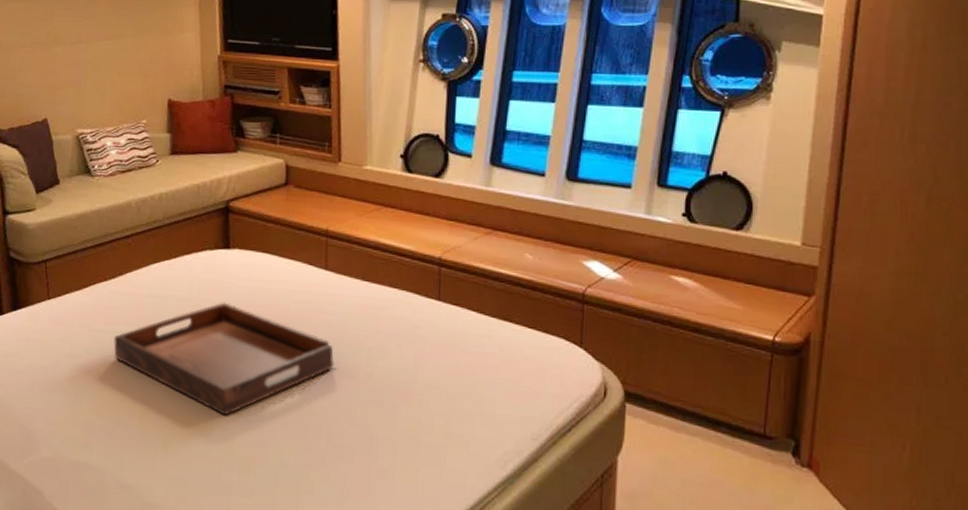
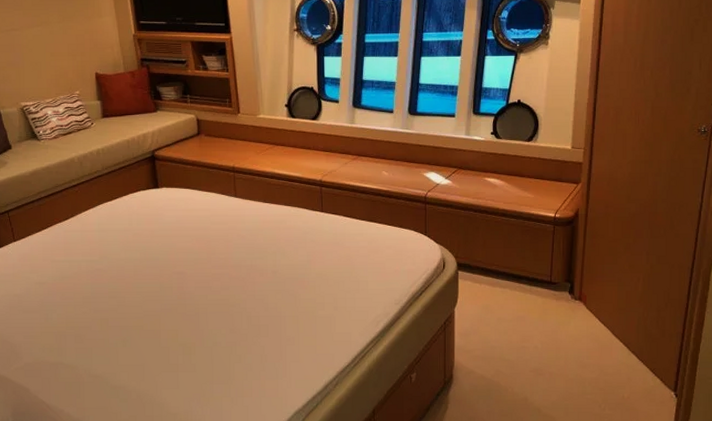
serving tray: present [113,302,335,416] -> none [73,229,248,315]

